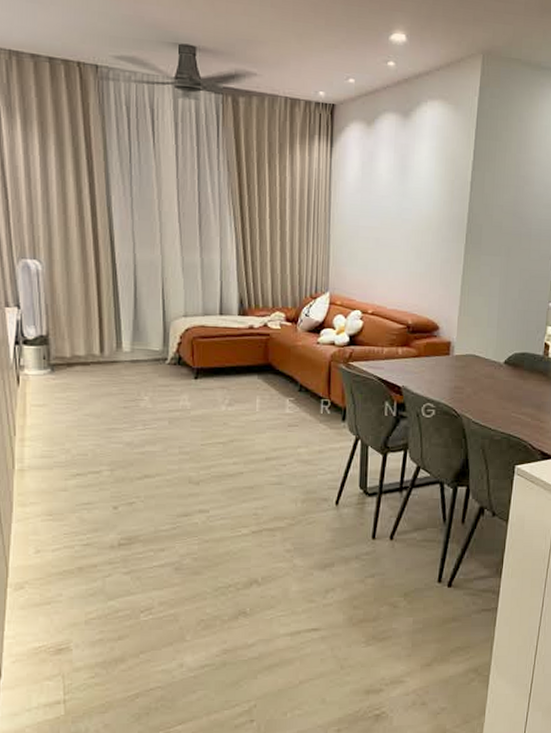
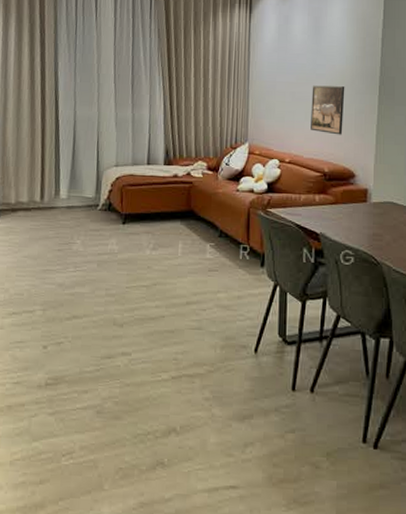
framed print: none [395,231,432,286] -> present [311,85,345,135]

